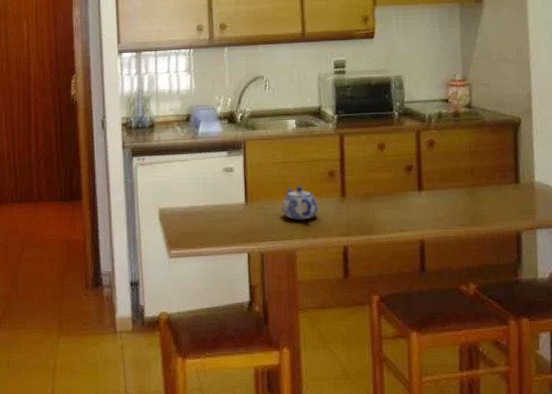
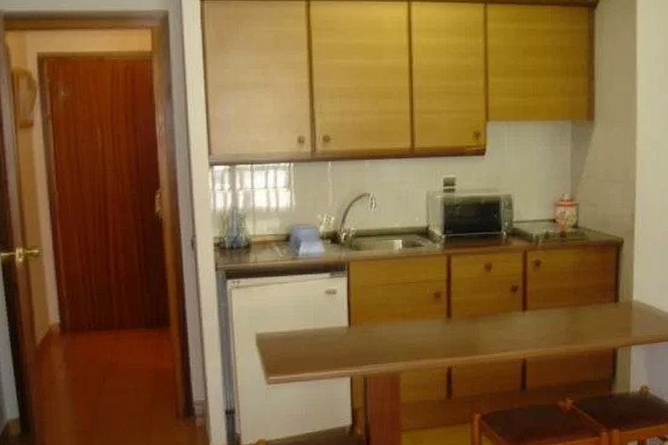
teapot: present [282,186,319,220] -> none [386,308,424,342]

